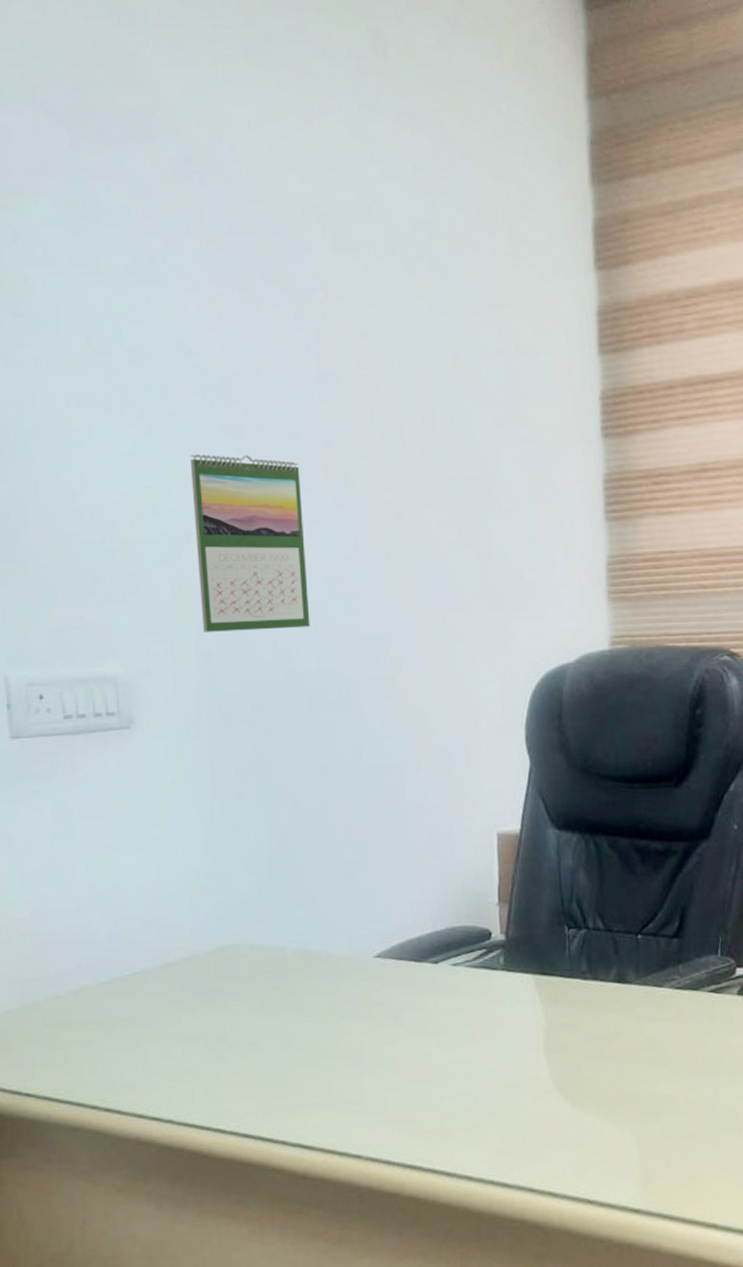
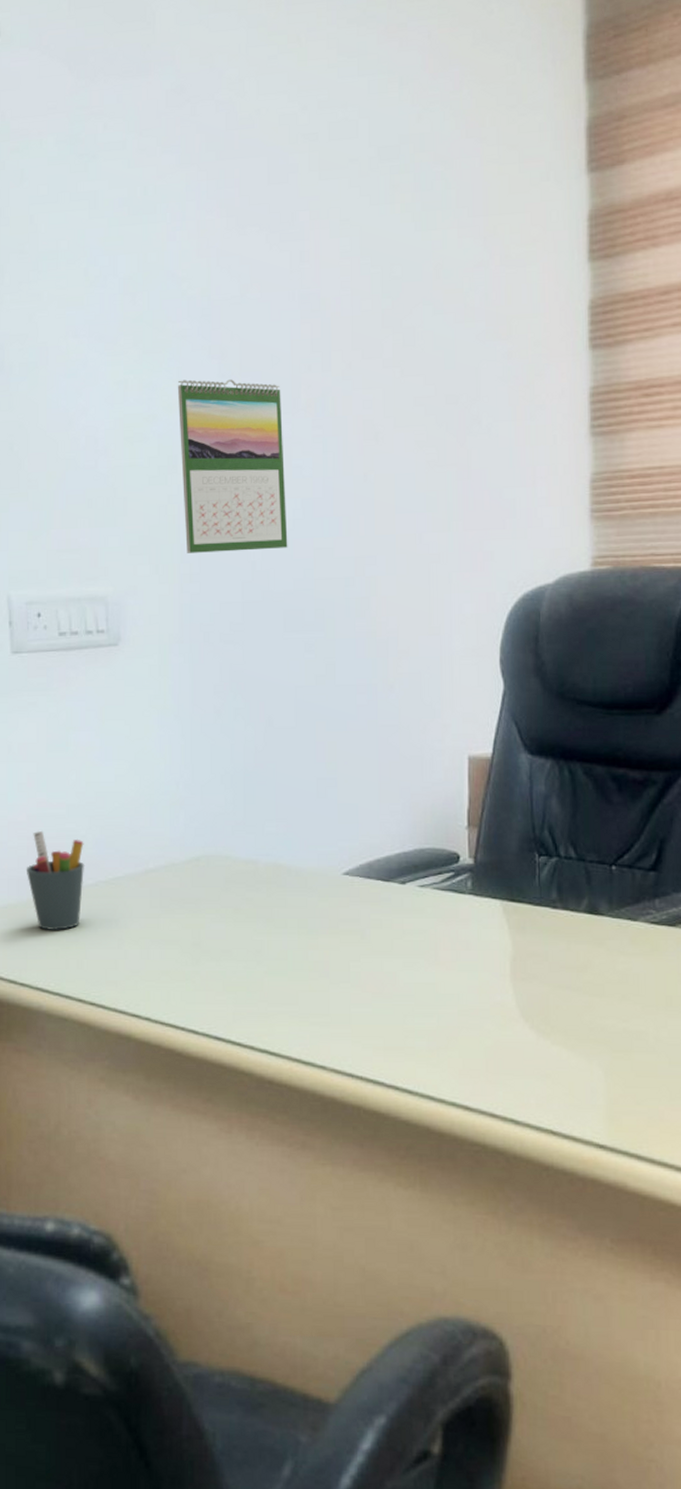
pen holder: none [30,928,98,1035] -> present [26,831,85,931]

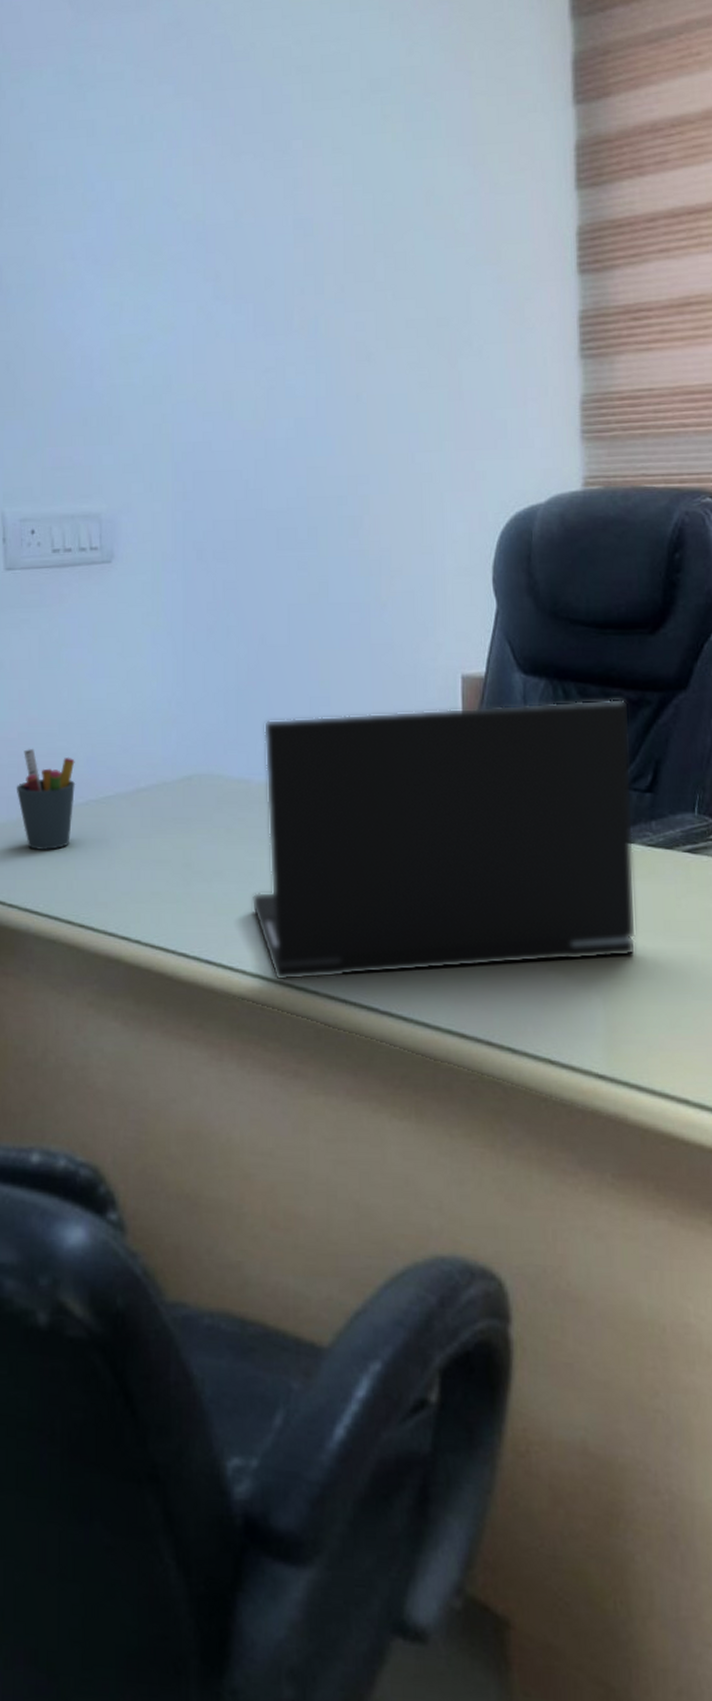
calendar: present [177,379,288,553] -> none [172,301,281,472]
laptop: none [259,778,639,1057] -> present [251,698,637,982]

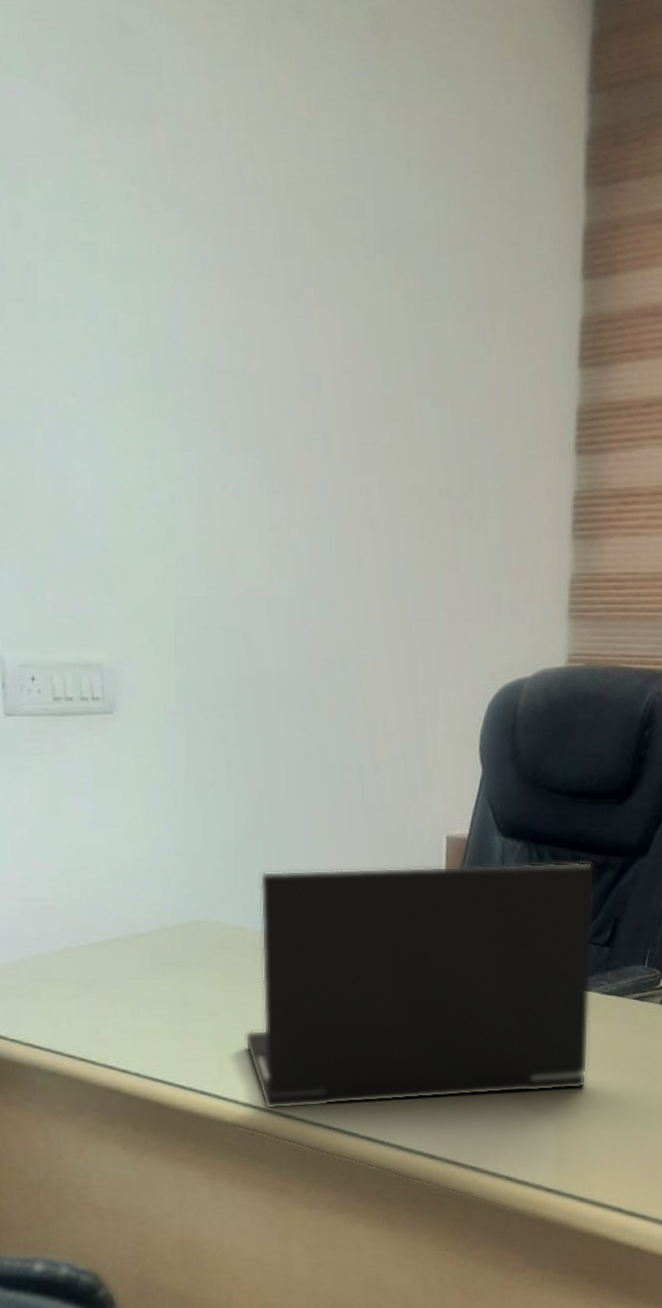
pen holder: present [16,749,76,851] -> none [17,893,77,990]

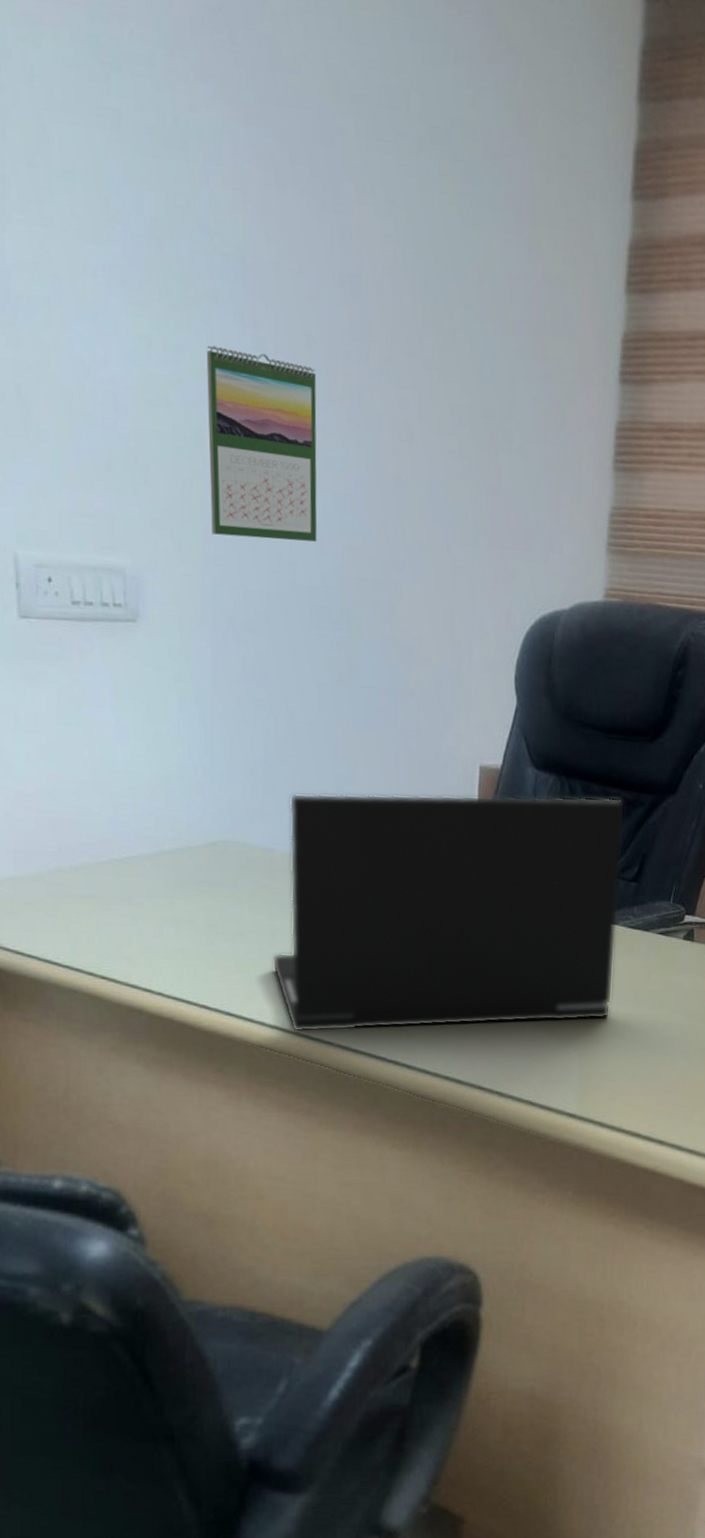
calendar: none [177,450,284,627] -> present [206,345,317,542]

